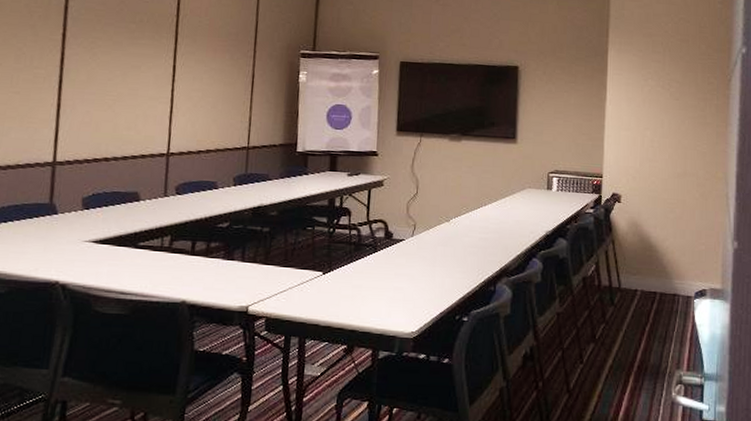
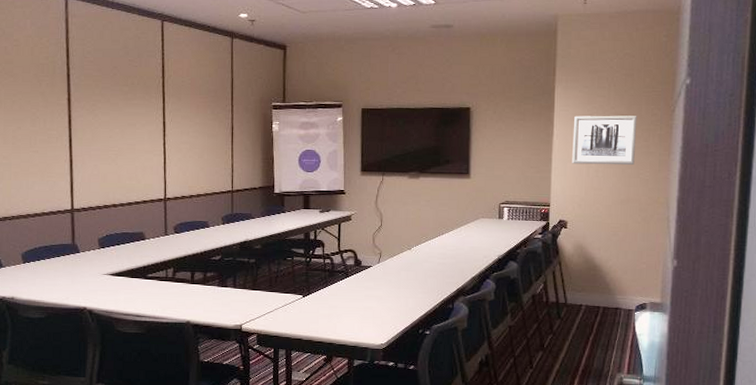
wall art: none [626,80,693,136] -> present [572,115,637,165]

